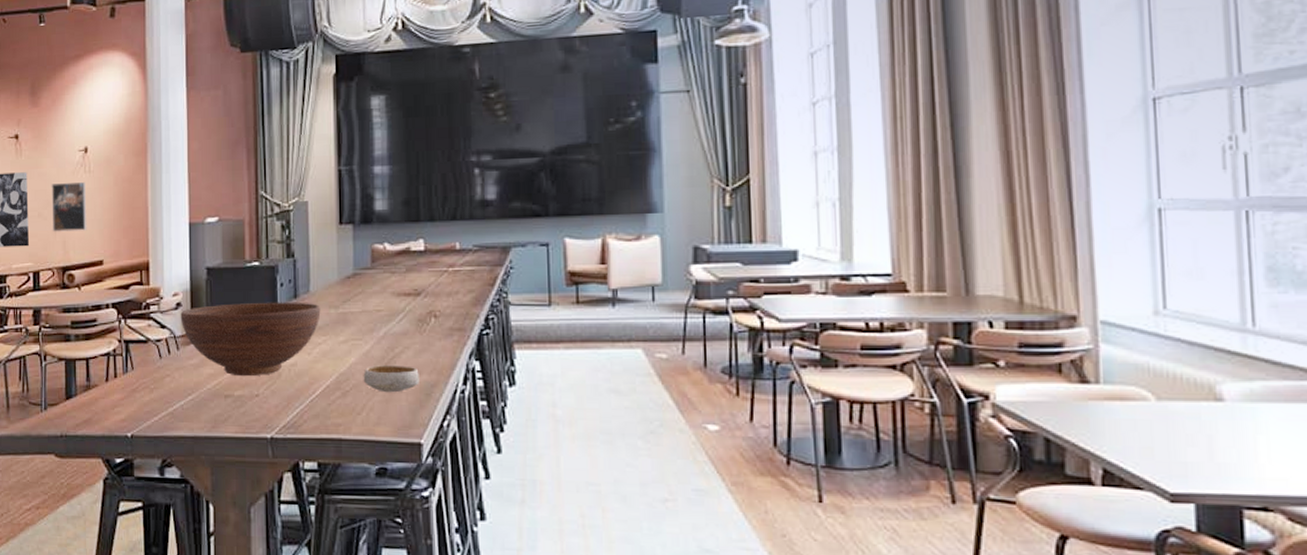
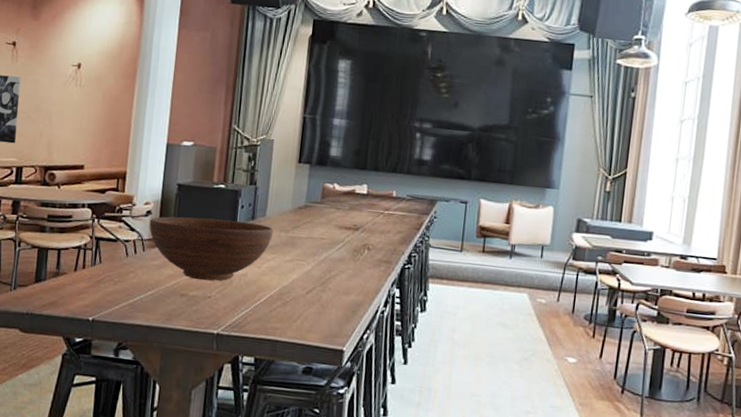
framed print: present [52,181,87,233] -> none [40,91,76,137]
bowl: present [363,365,419,393] -> none [302,283,349,307]

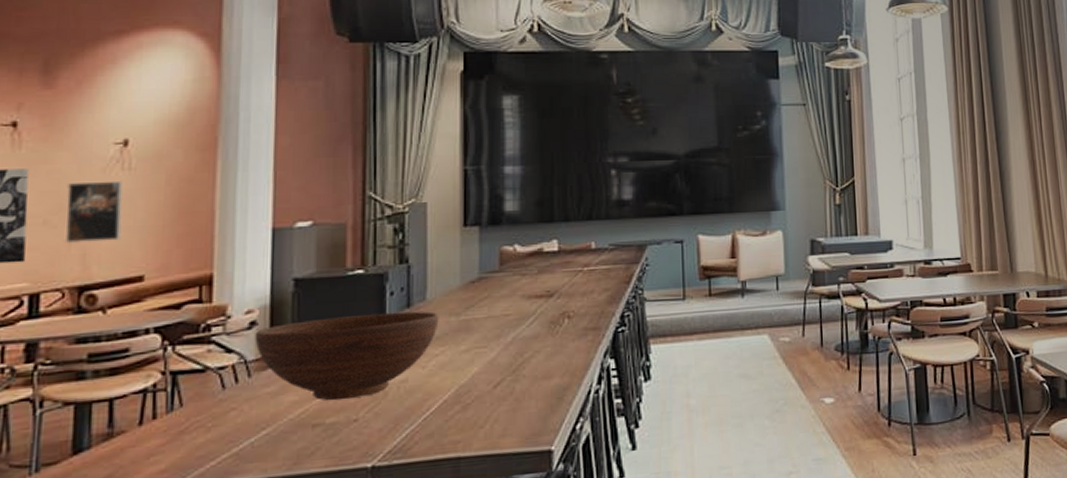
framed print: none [40,91,76,137] -> present [66,180,123,244]

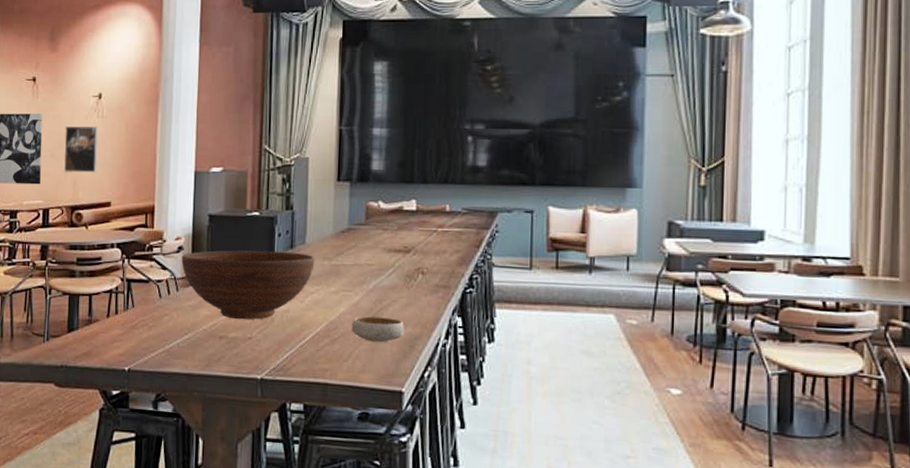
bowl: none [487,370,551,401] -> present [351,316,404,343]

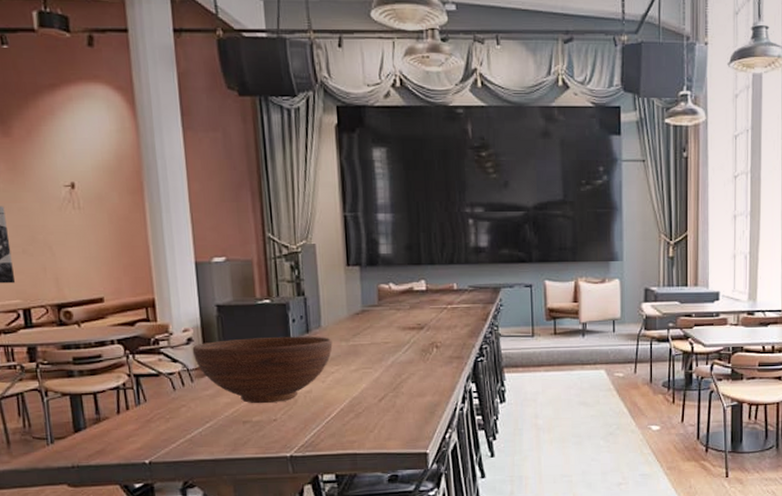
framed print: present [64,126,98,173] -> none [35,218,82,270]
bowl: present [351,316,404,343] -> none [374,389,424,413]

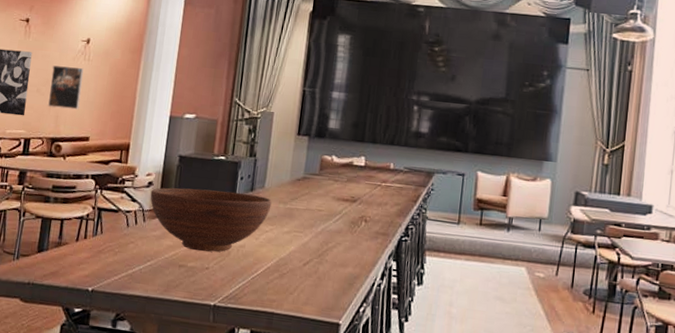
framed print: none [35,218,82,270] -> present [48,65,84,110]

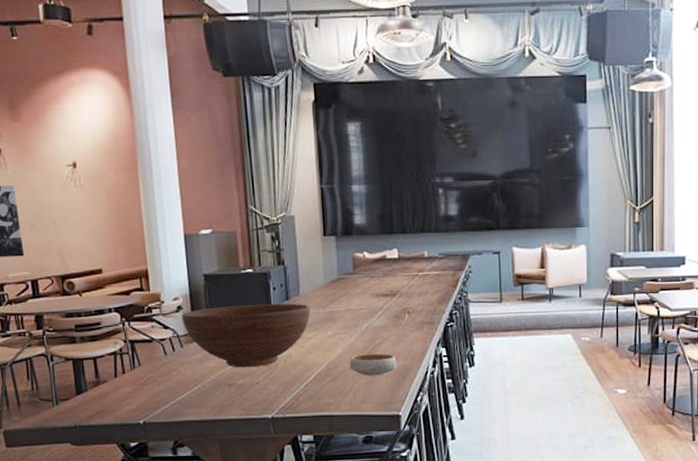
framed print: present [48,65,84,110] -> none [42,195,83,244]
bowl: none [298,255,346,280] -> present [349,354,397,376]

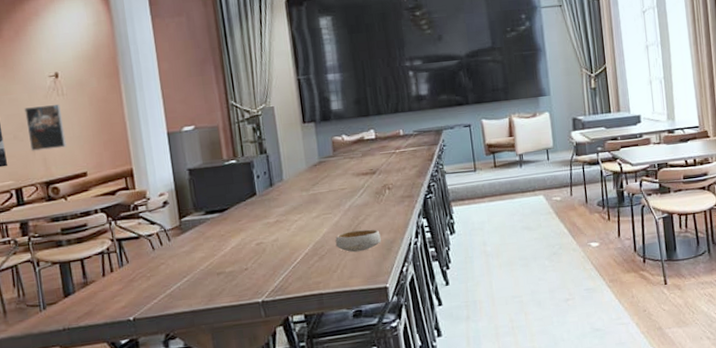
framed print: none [42,195,83,244] -> present [24,104,67,152]
fruit bowl: present [182,303,311,368] -> none [168,189,295,256]

